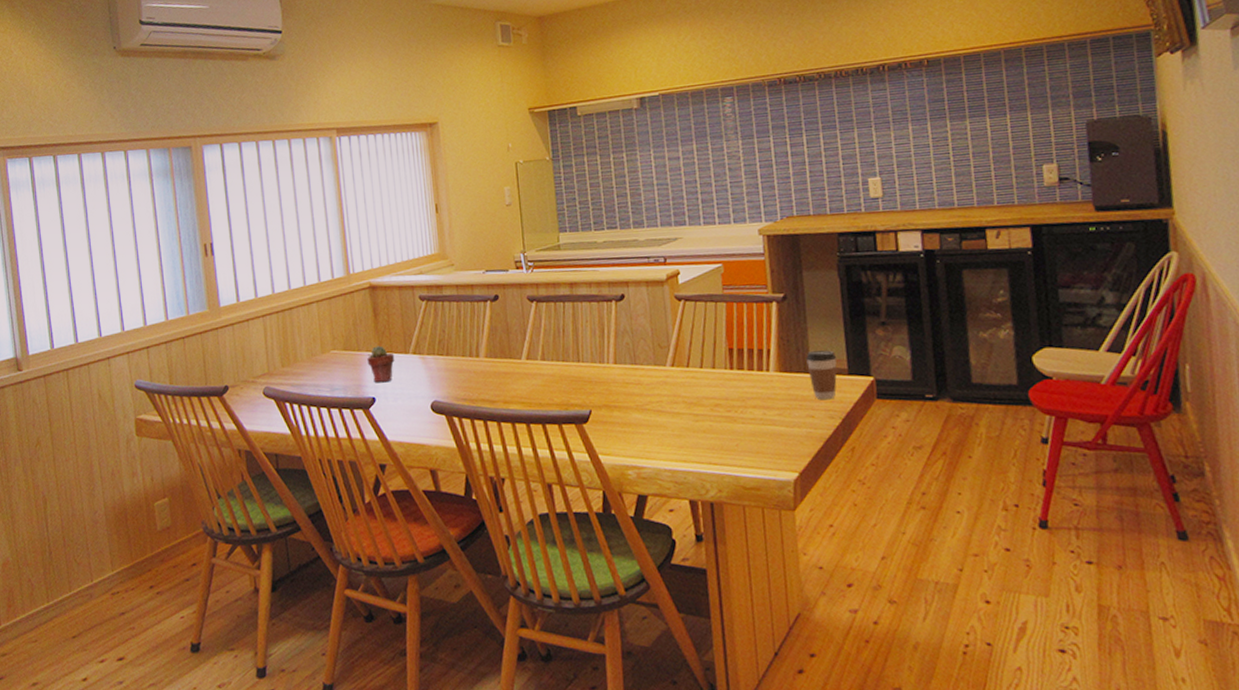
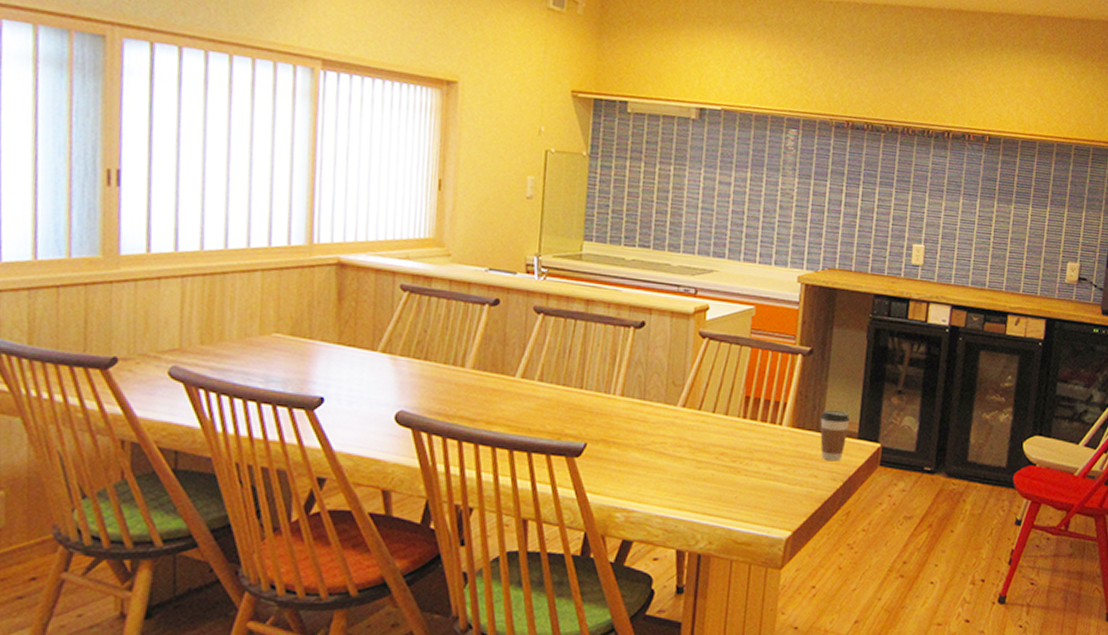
potted succulent: present [367,346,395,383] -> none [320,336,358,382]

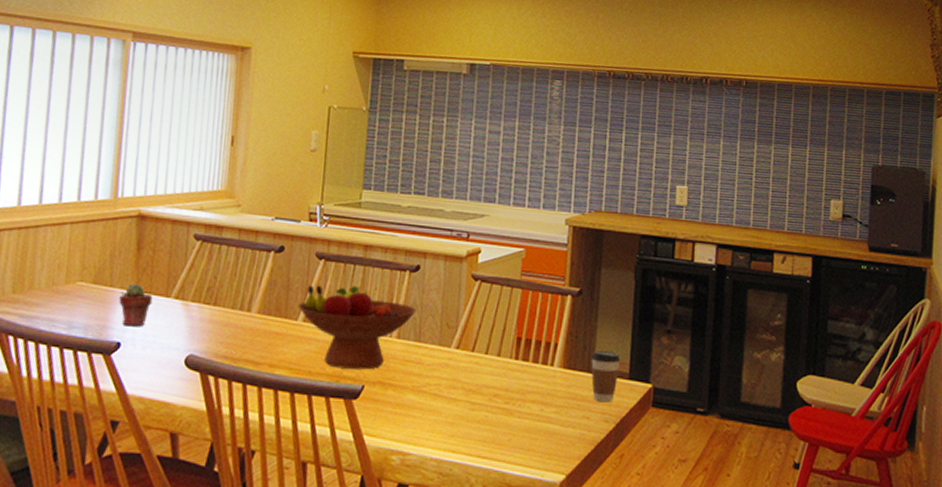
potted succulent: none [320,336,358,382] -> present [119,284,153,327]
fruit bowl: none [515,340,641,427] -> present [297,285,417,370]

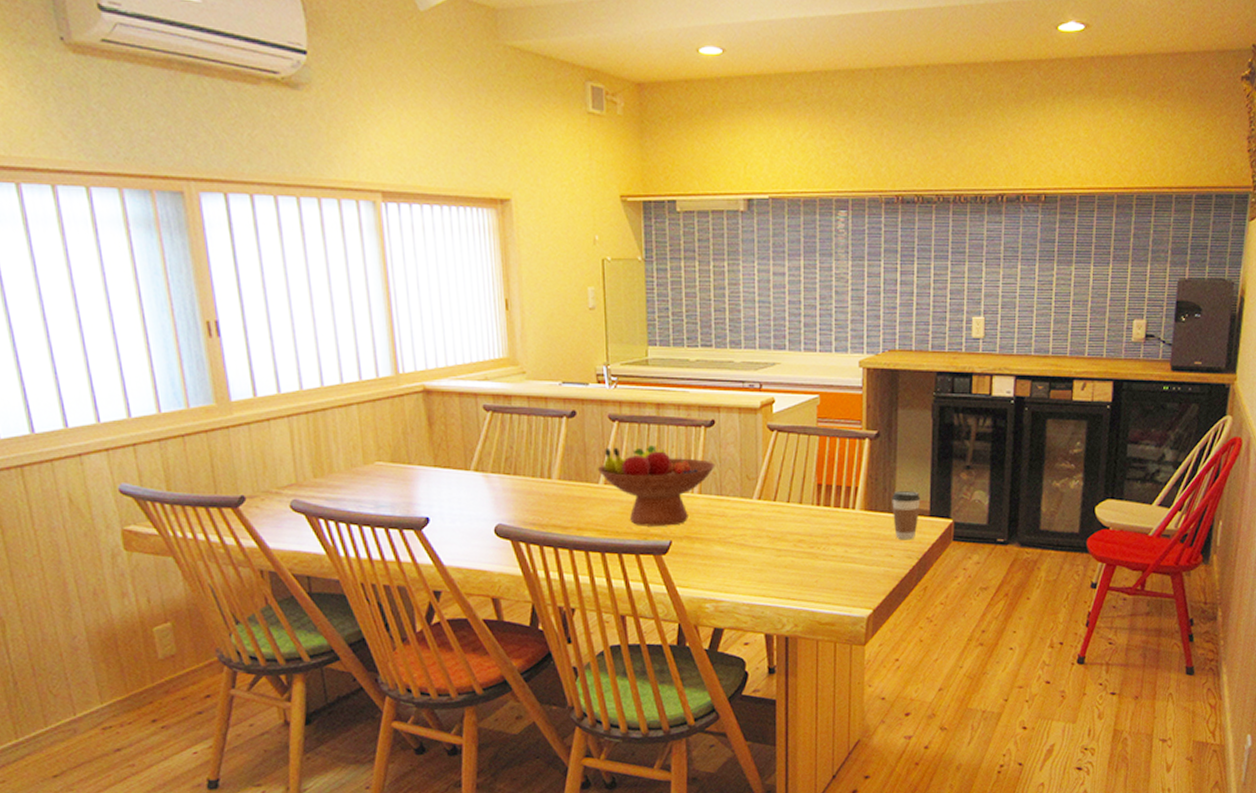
potted succulent: present [119,284,153,327] -> none [420,459,453,502]

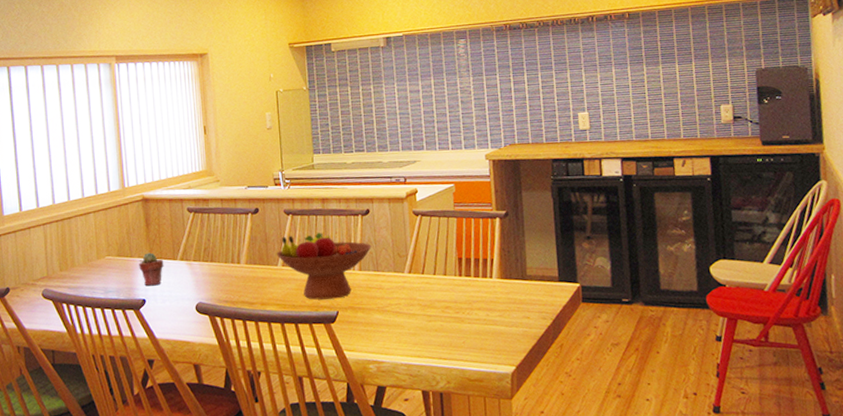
potted succulent: none [420,459,453,502] -> present [139,252,164,286]
coffee cup: present [892,491,921,540] -> none [524,260,550,303]

